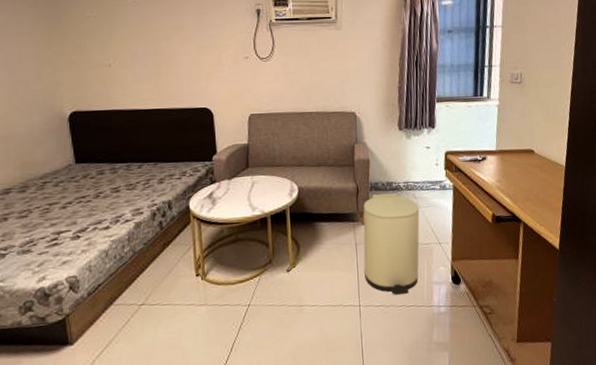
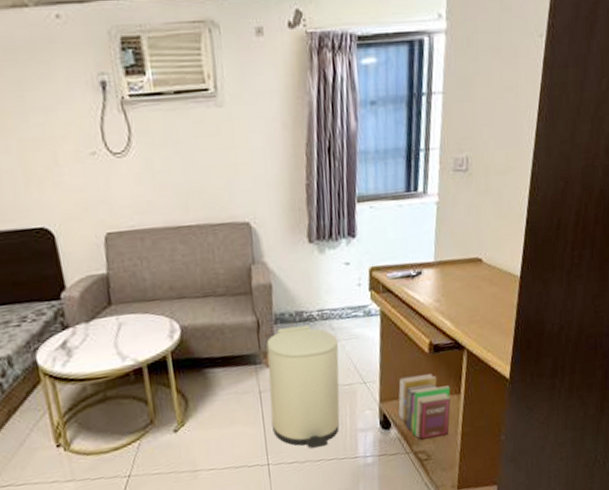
books: none [467,240,511,296] -> present [398,374,451,440]

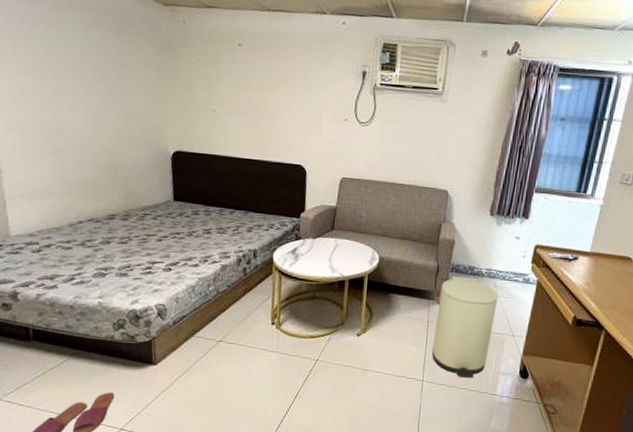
books: present [398,374,451,440] -> none [536,339,585,397]

